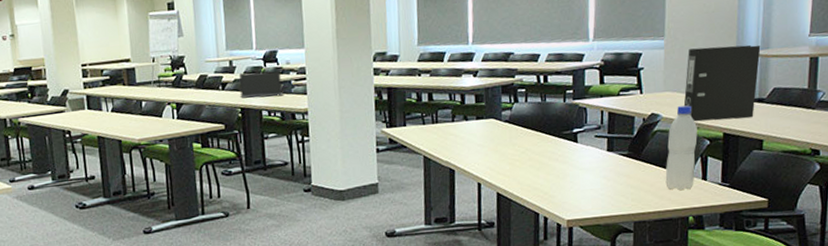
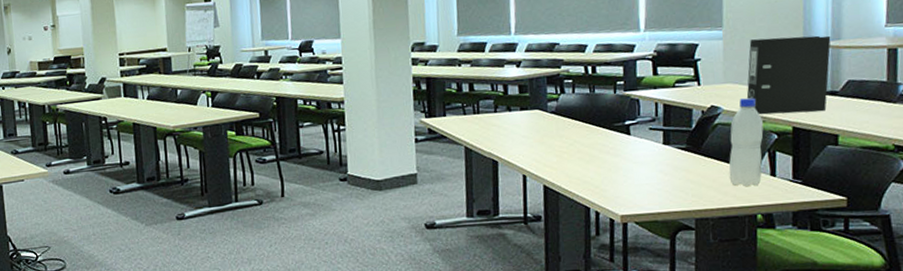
laptop: present [239,71,284,98] -> none [274,60,320,87]

